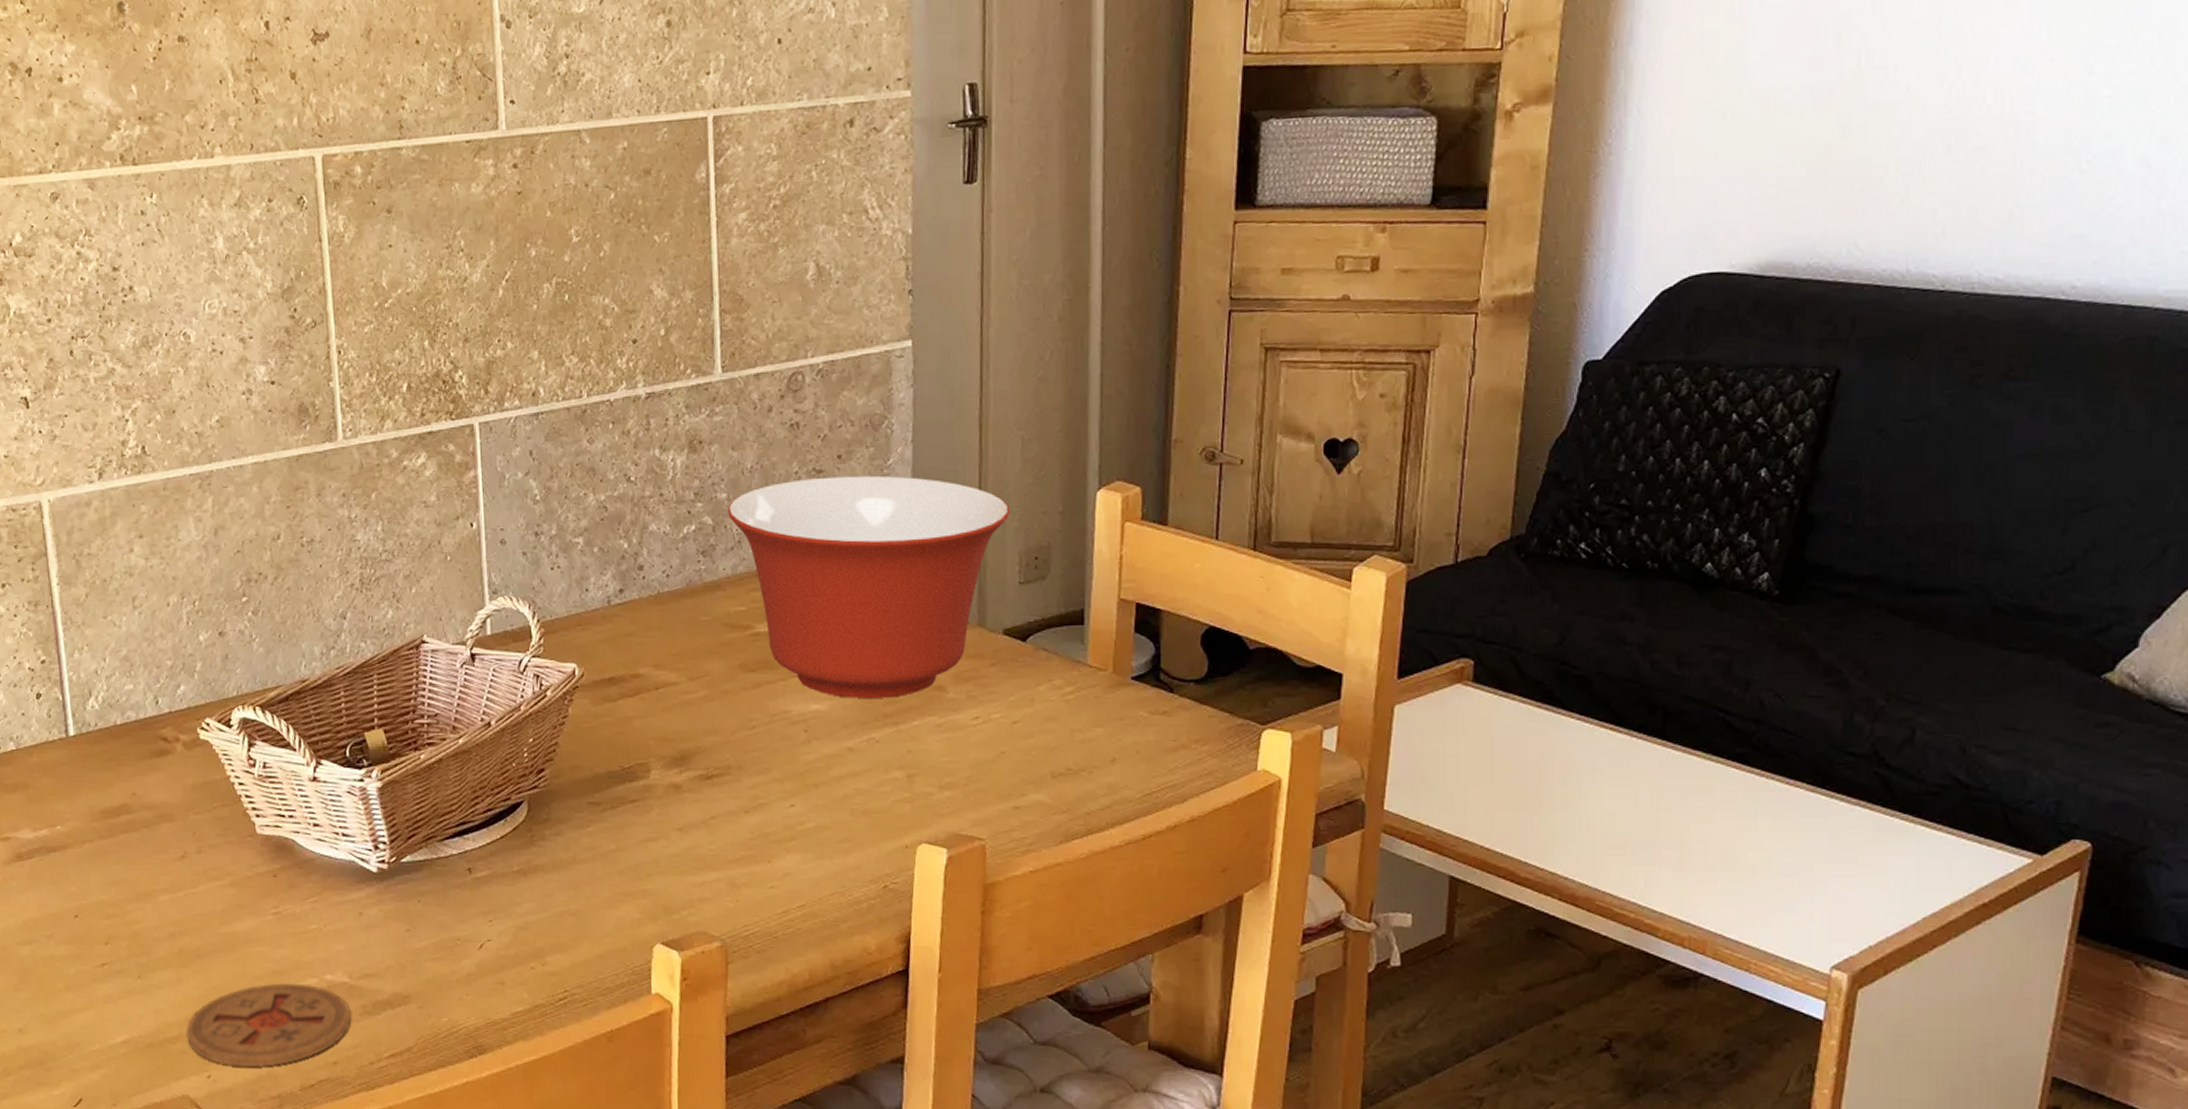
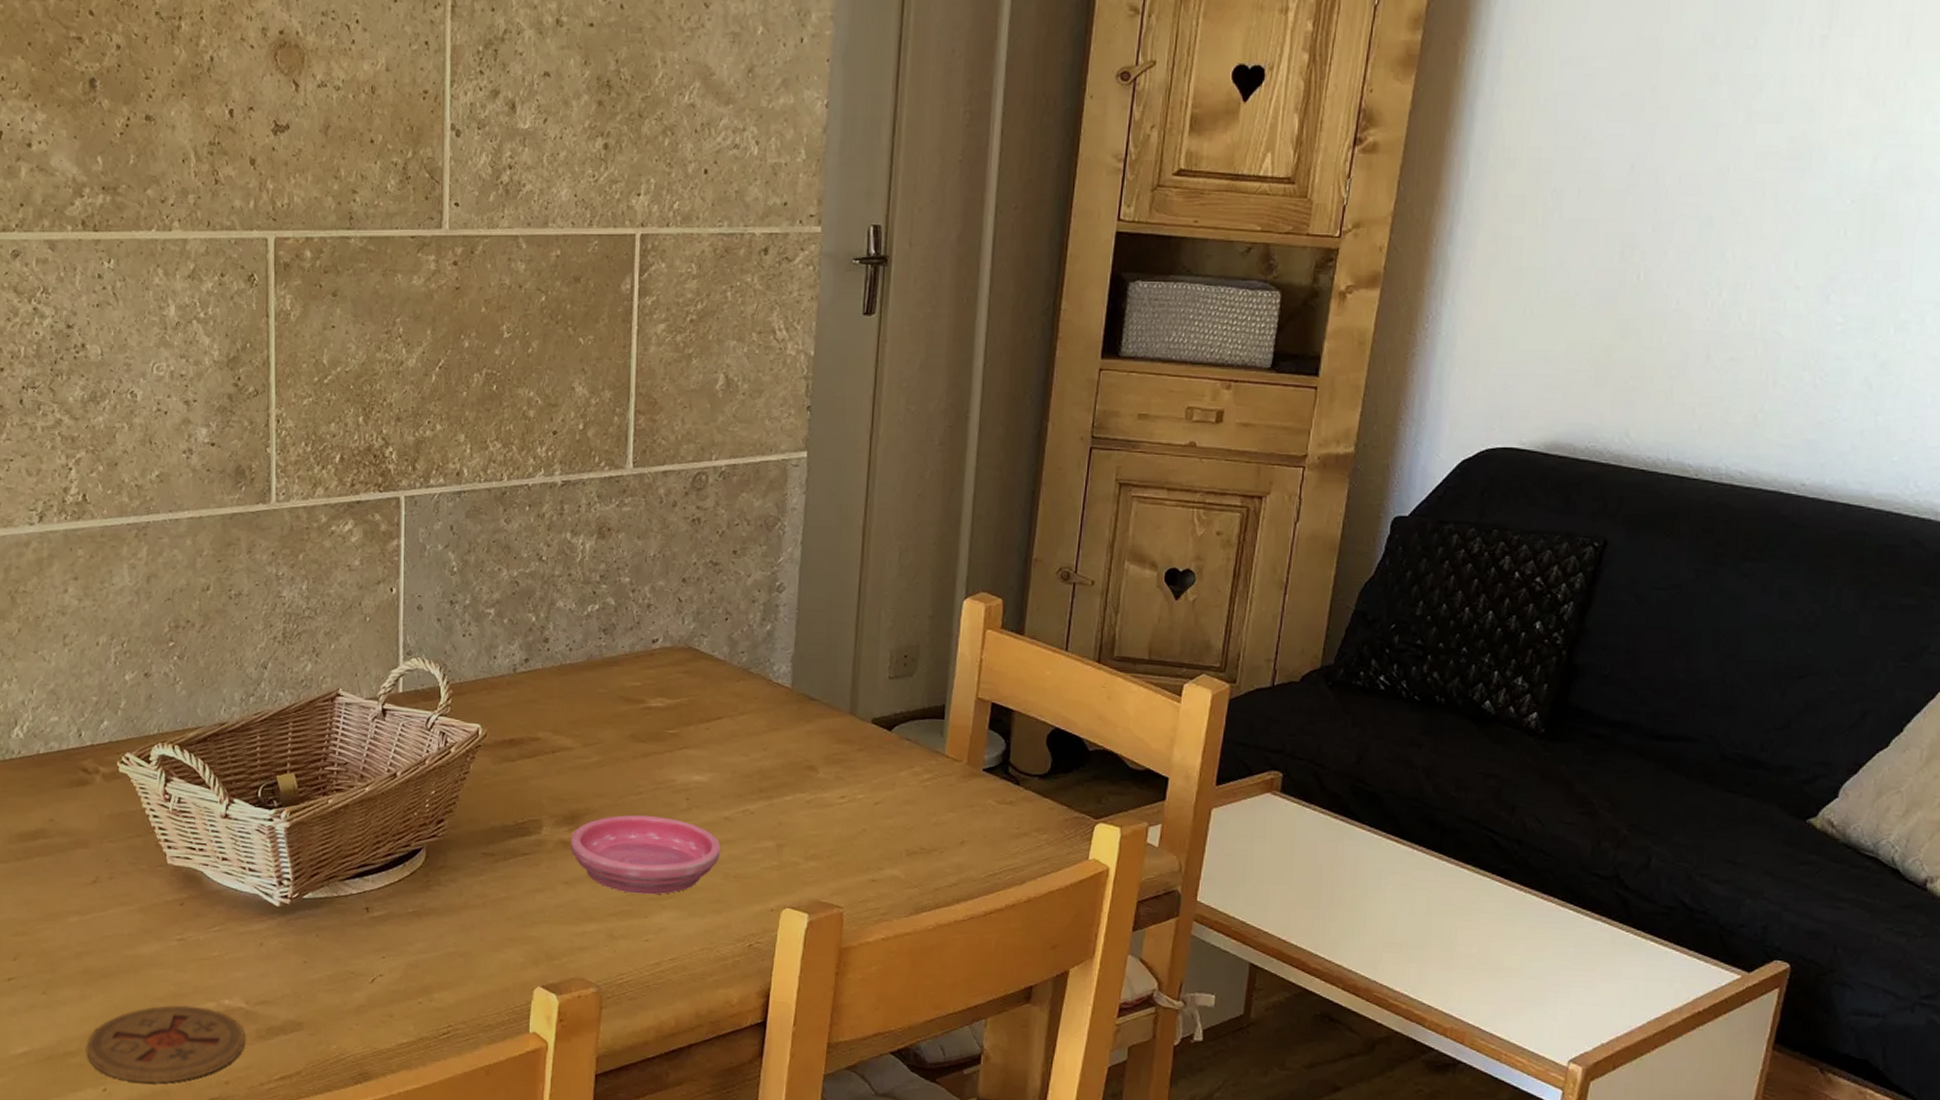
saucer: none [681,751,846,837] -> present [570,814,721,895]
mixing bowl: present [726,475,1009,699] -> none [628,569,884,774]

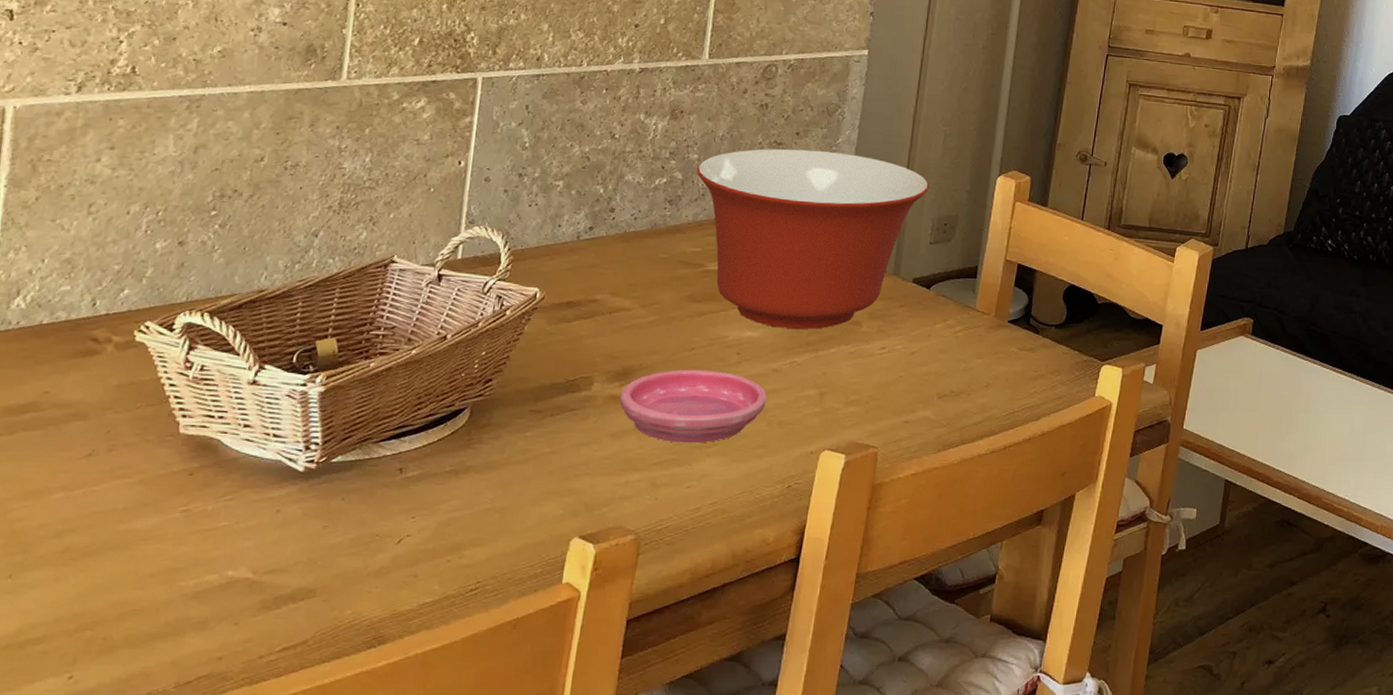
coaster: present [86,1005,244,1084] -> none [53,580,247,666]
mixing bowl: none [628,569,884,774] -> present [696,148,929,330]

